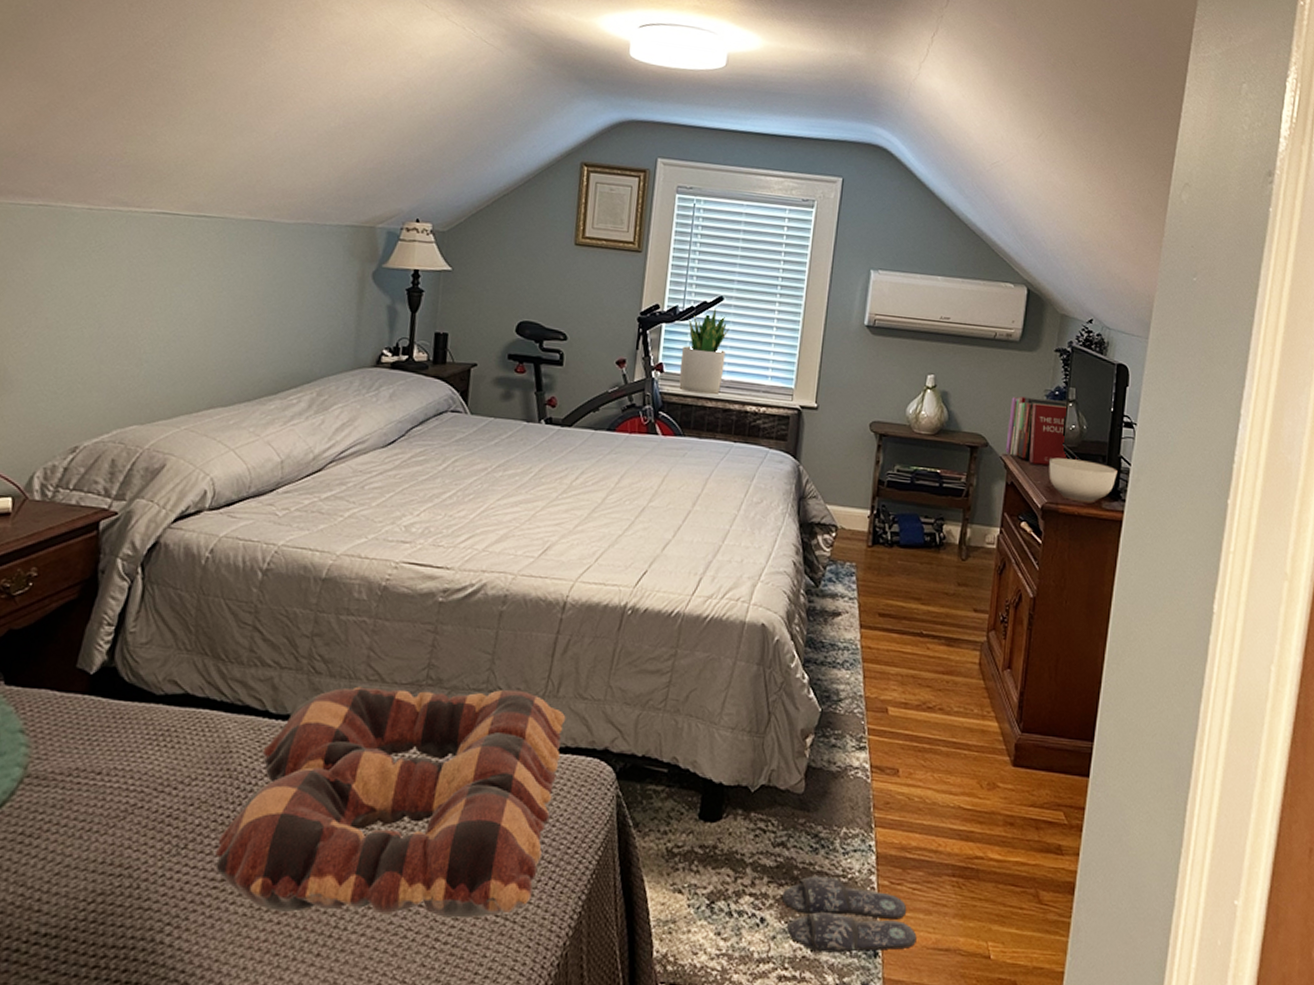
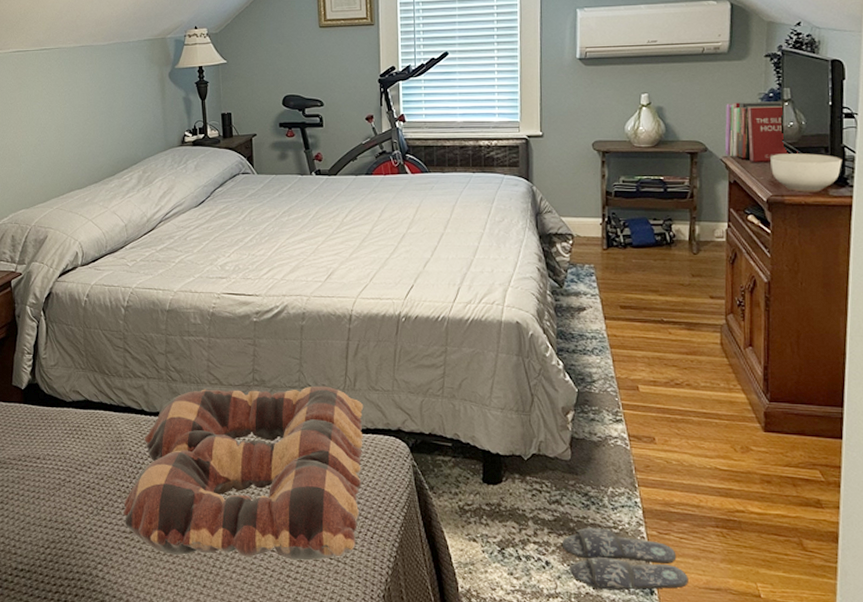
planter: present [679,308,730,395] -> none [418,62,457,136]

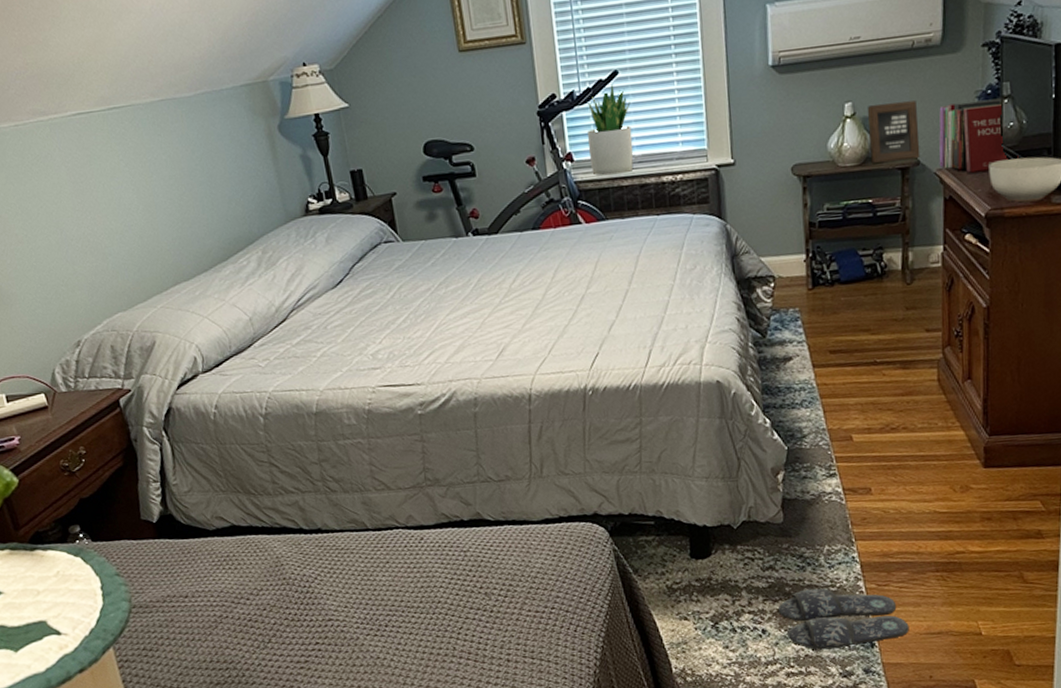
seat cushion: present [123,385,364,561] -> none [294,476,559,679]
planter: none [418,62,457,136] -> present [586,83,634,176]
picture frame: none [662,97,708,147] -> present [868,100,921,163]

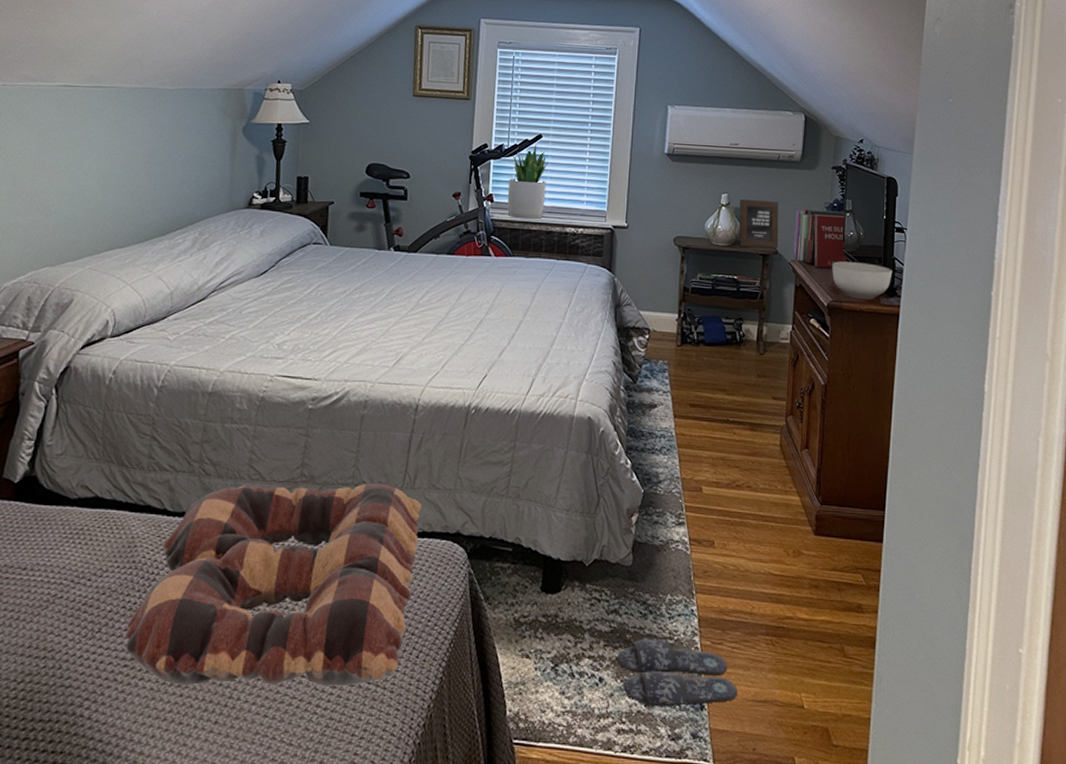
seat cushion: none [294,476,559,679] -> present [125,483,422,687]

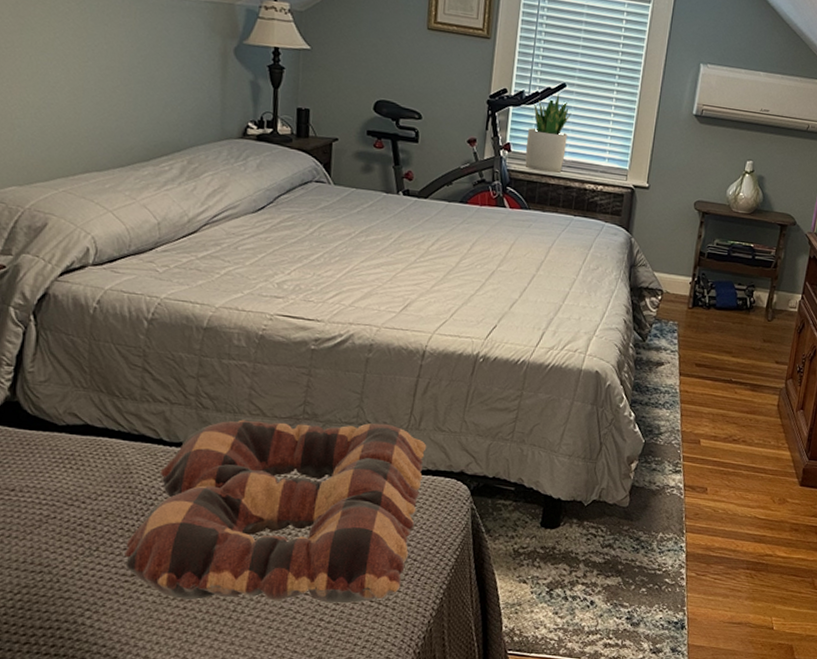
slippers: present [618,638,738,707] -> none [609,569,716,627]
picture frame: present [739,199,779,249] -> none [759,168,802,220]

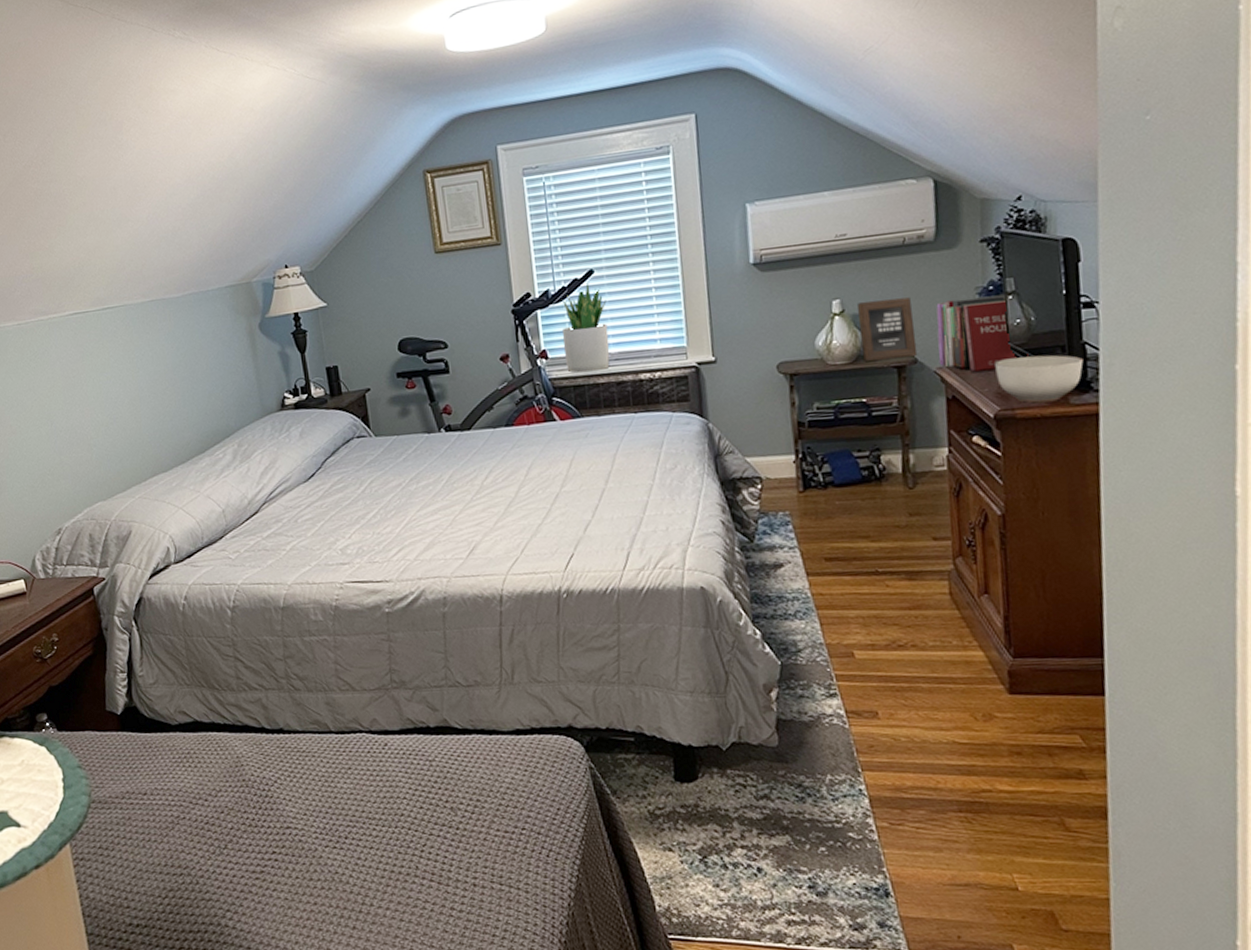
seat cushion: present [125,419,427,604] -> none [251,681,531,895]
picture frame: none [759,168,802,220] -> present [858,297,918,361]

